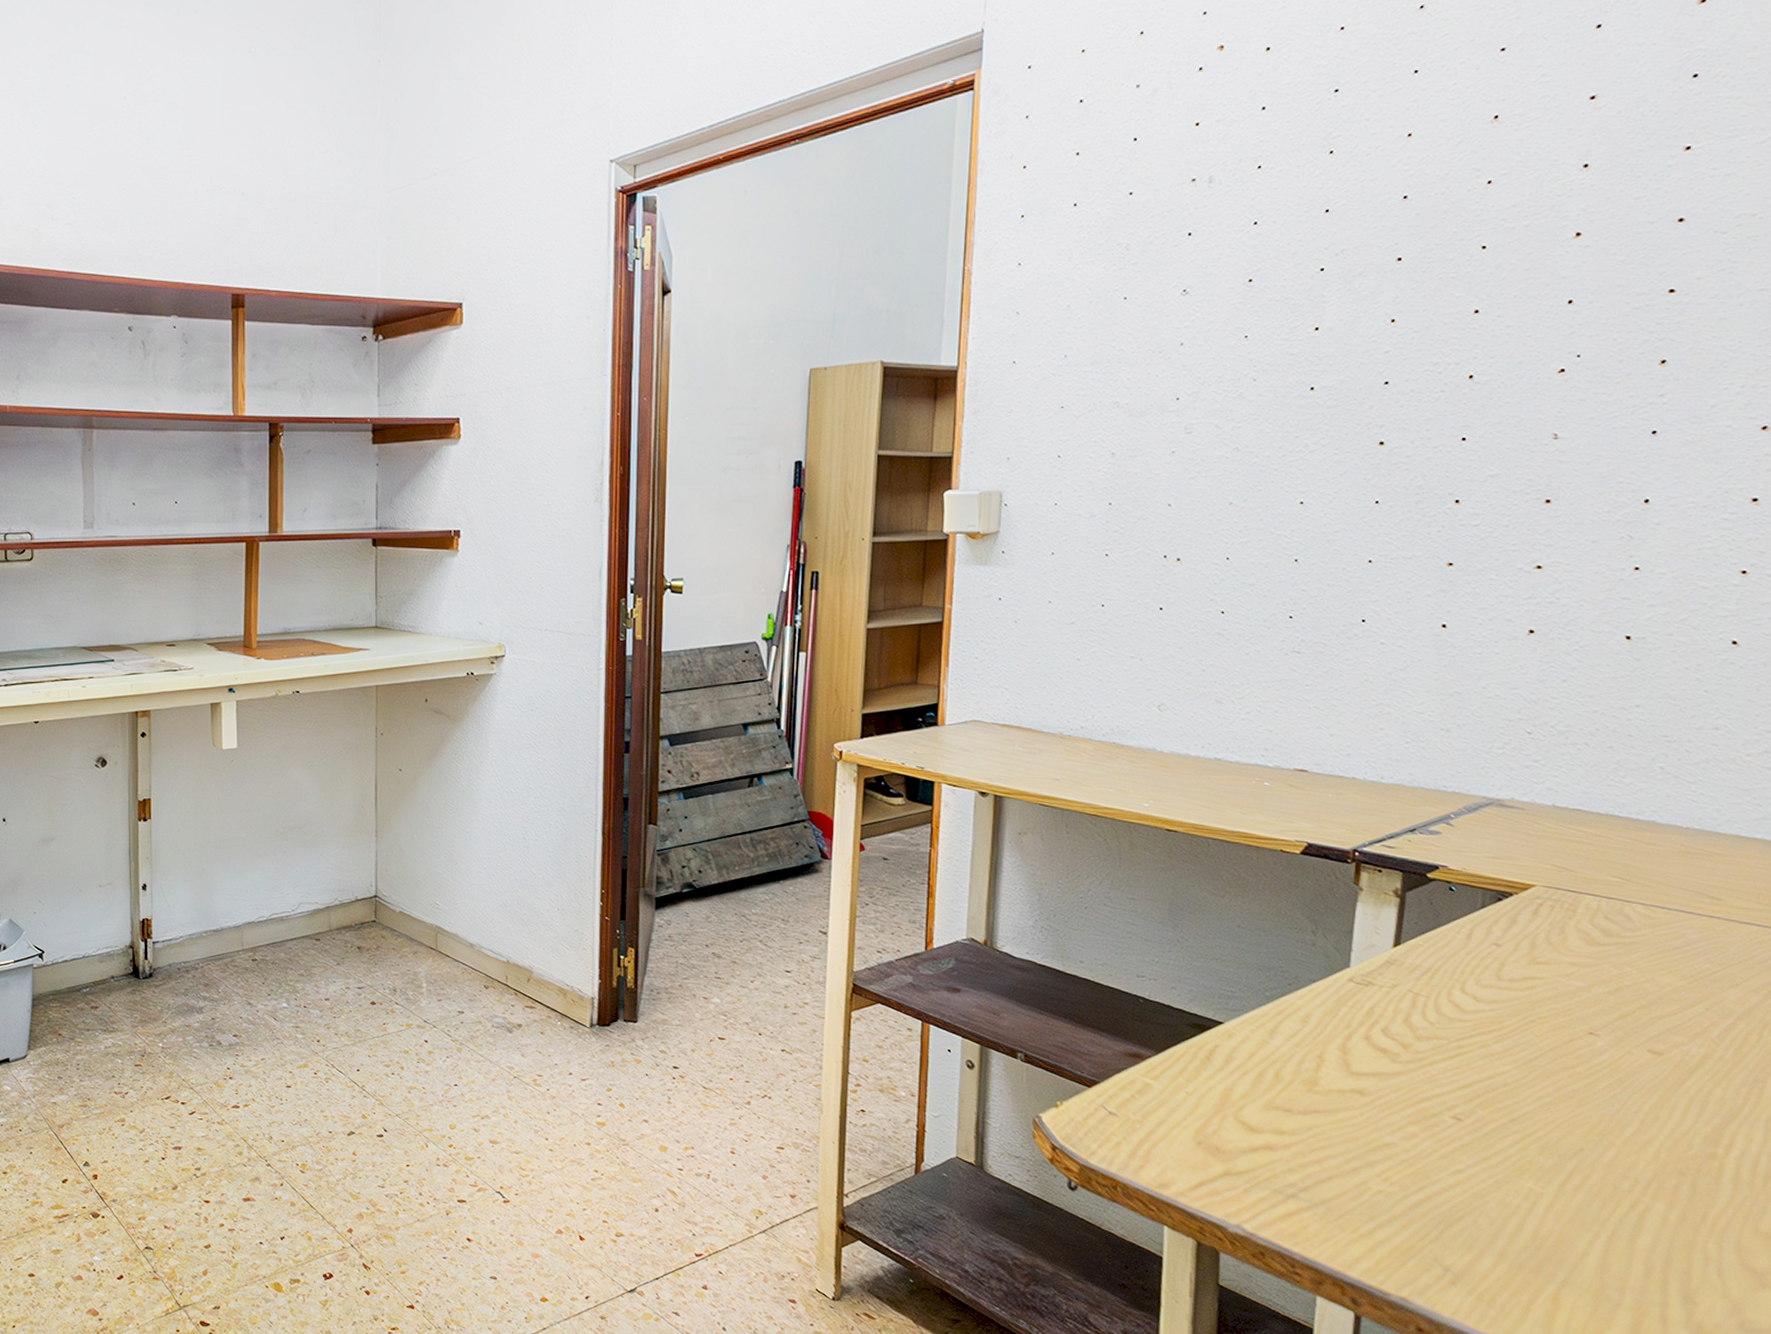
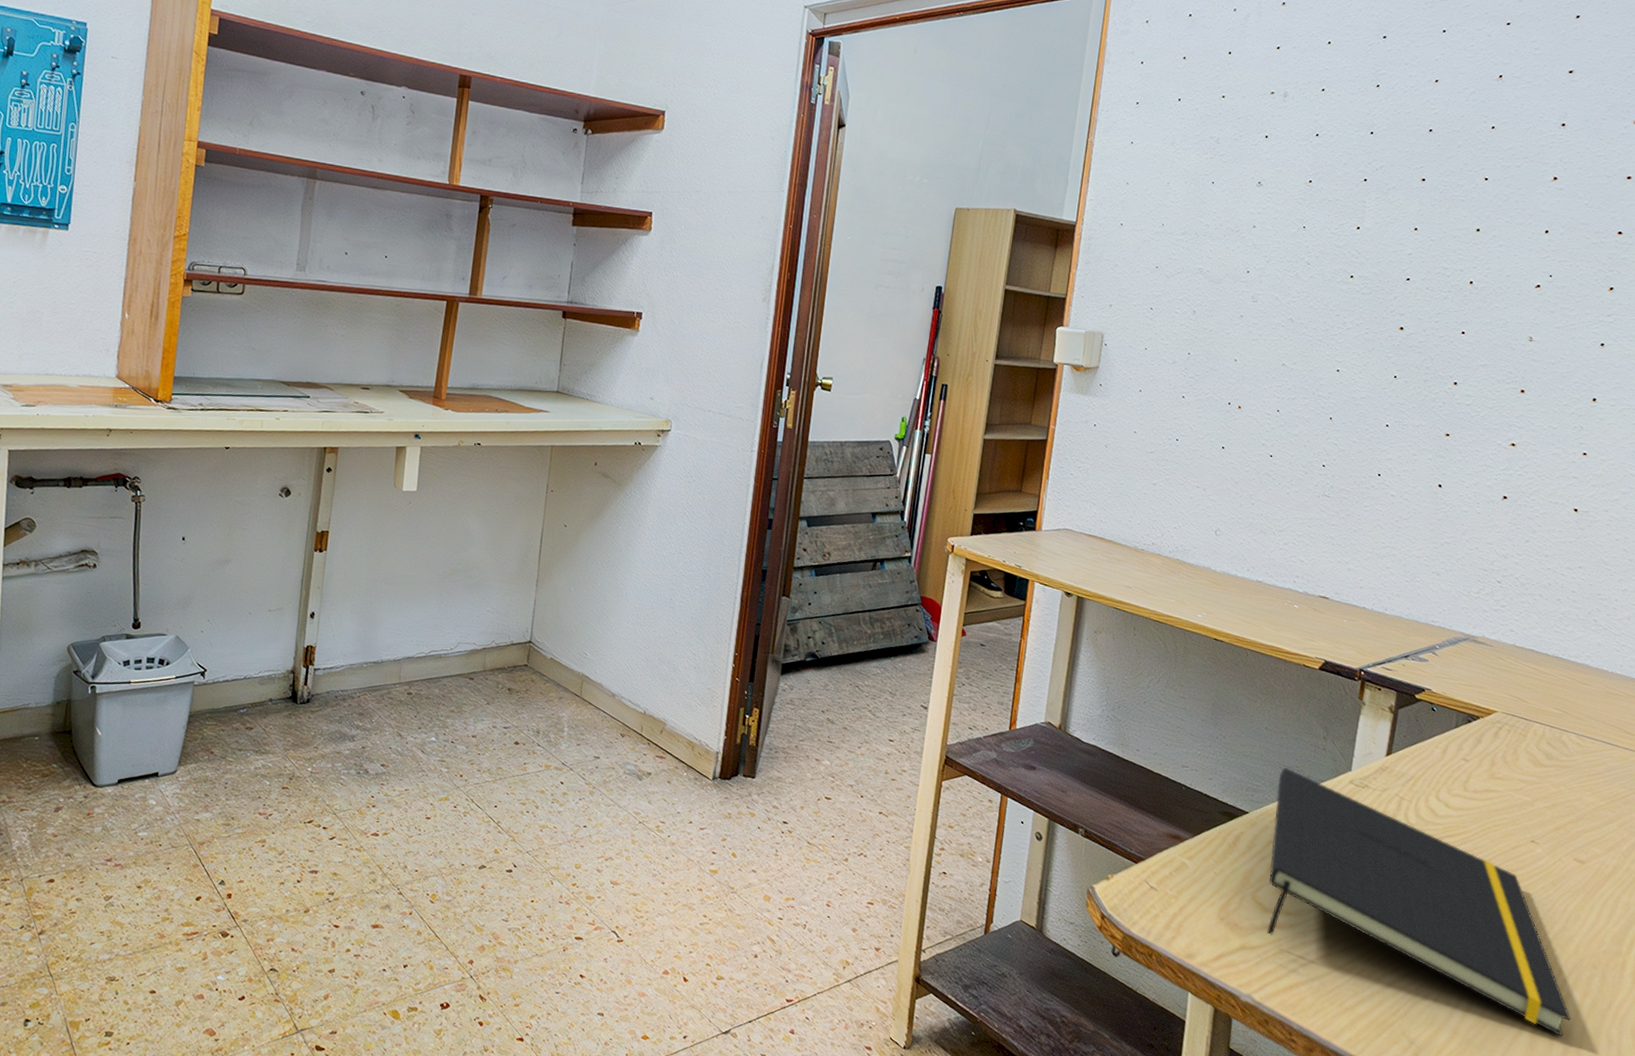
notepad: none [1254,969,1654,1256] -> present [1266,768,1572,1037]

